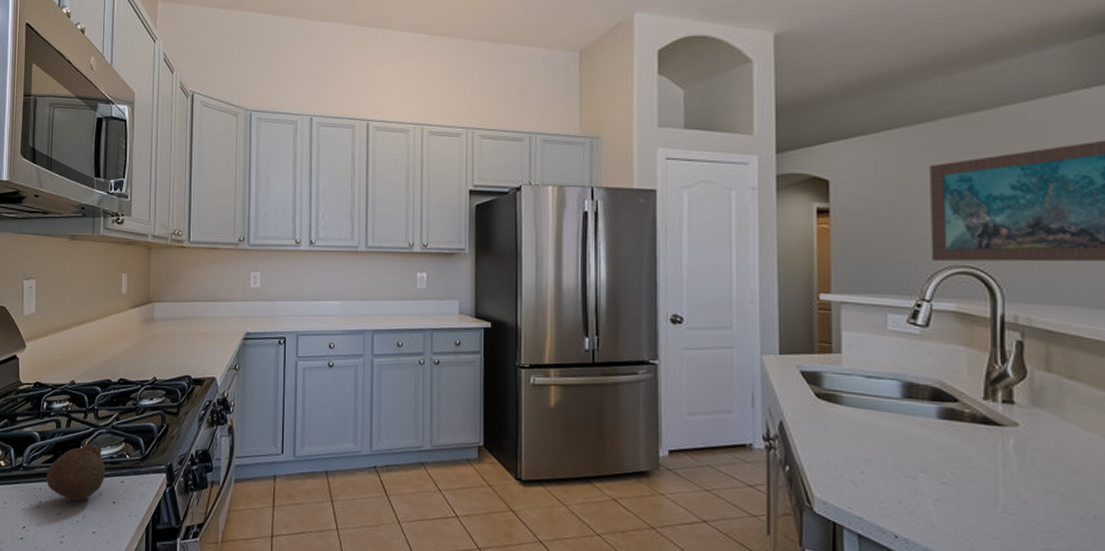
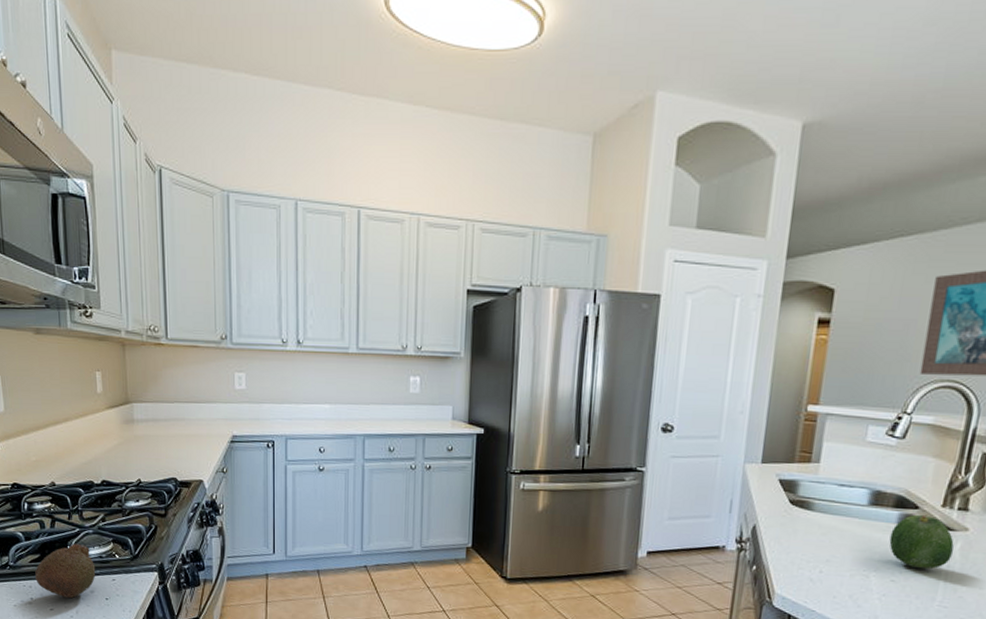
fruit: none [932,407,1006,470] -> present [889,514,954,570]

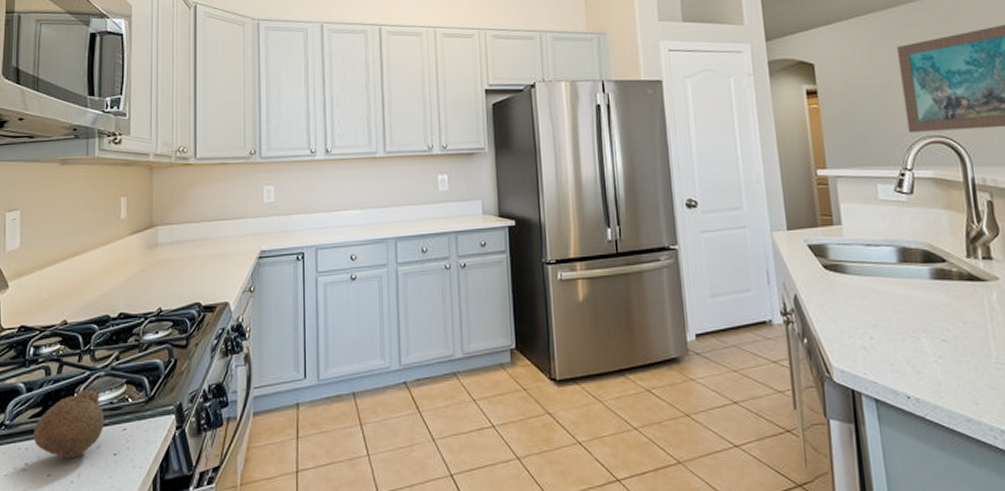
fruit: present [889,514,954,570] -> none [927,267,992,325]

